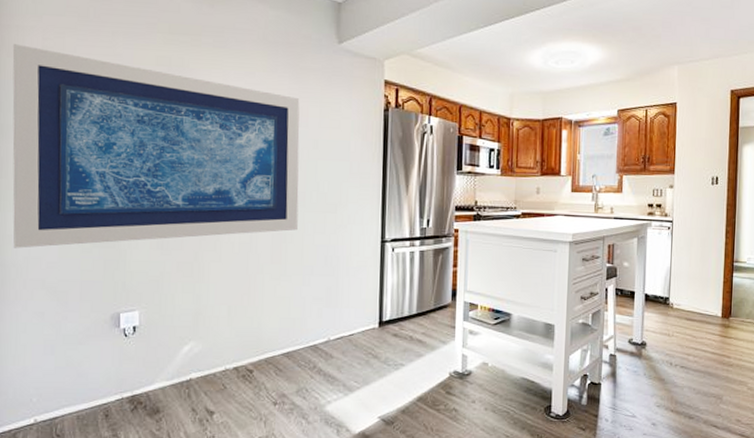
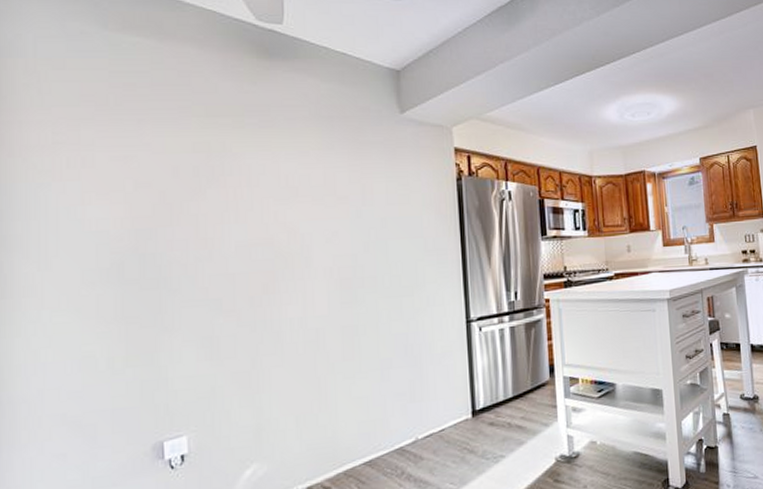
wall art: present [12,44,300,248] -> none [14,142,371,380]

